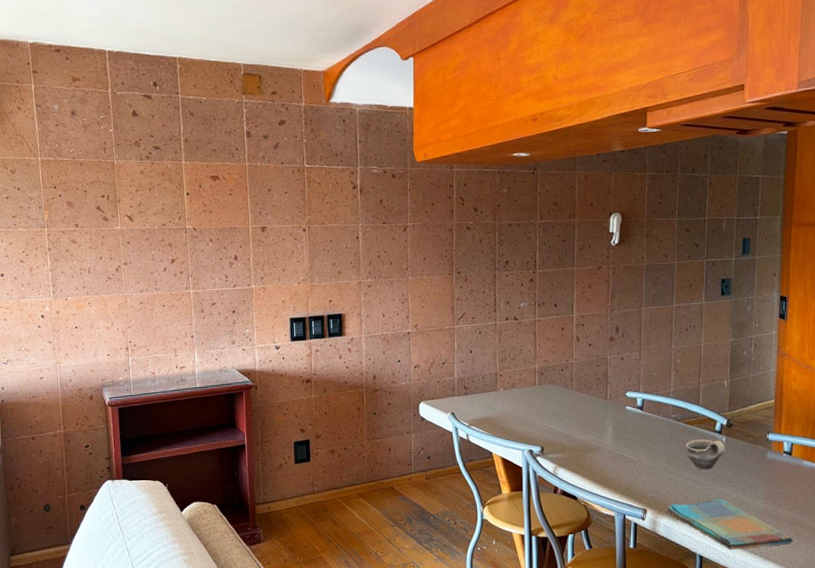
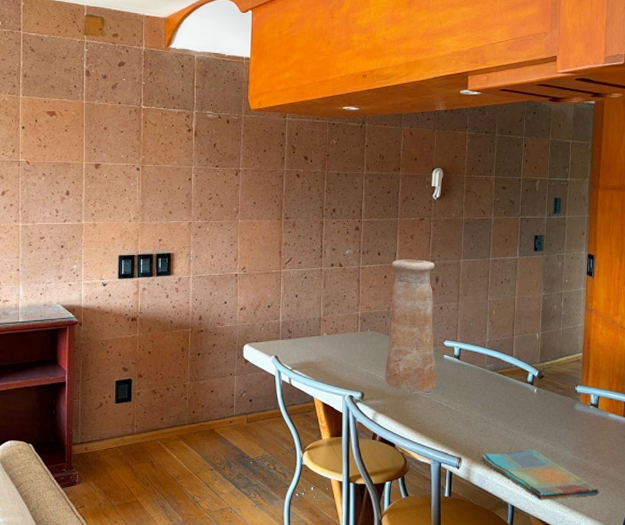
vase: none [565,309,620,446] -> present [385,259,437,393]
cup: present [685,439,725,470] -> none [499,390,537,420]

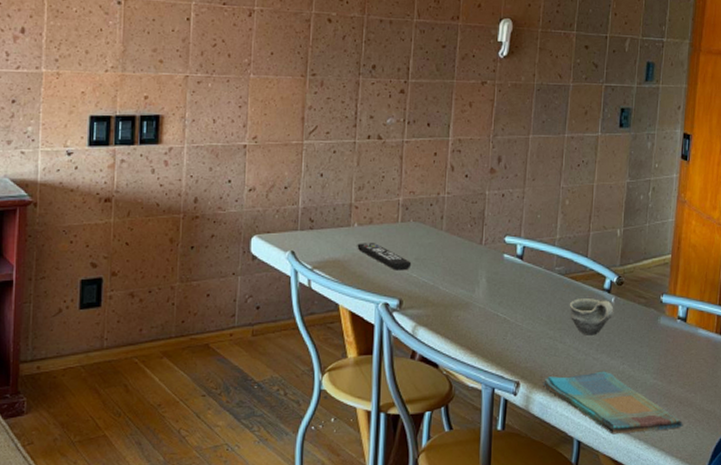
remote control: none [326,348,370,370] -> present [357,243,412,271]
vase: present [385,259,437,393] -> none [429,132,498,301]
cup: none [499,390,537,420] -> present [569,298,614,335]

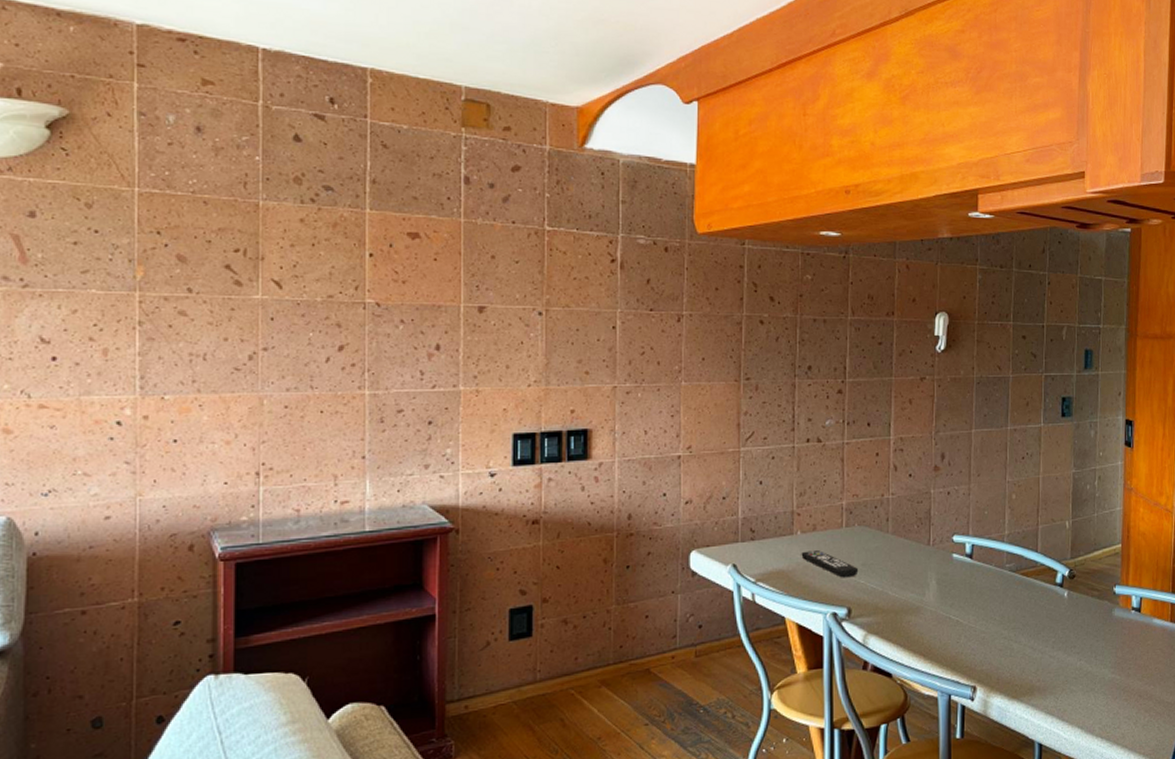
dish towel: present [542,371,683,435] -> none [999,668,1144,735]
cup: present [569,298,614,335] -> none [1022,594,1068,633]

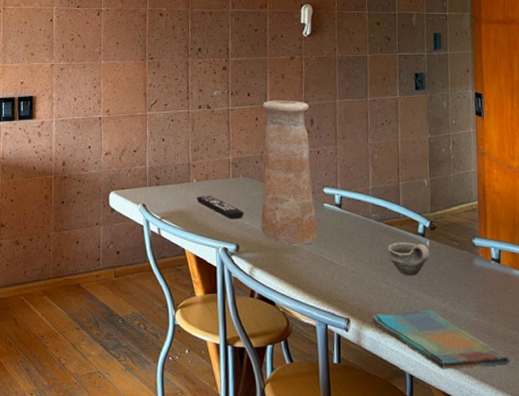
vase: none [878,430,945,605] -> present [261,100,318,245]
dish towel: none [999,668,1144,735] -> present [371,309,510,369]
cup: none [1022,594,1068,633] -> present [388,242,430,276]

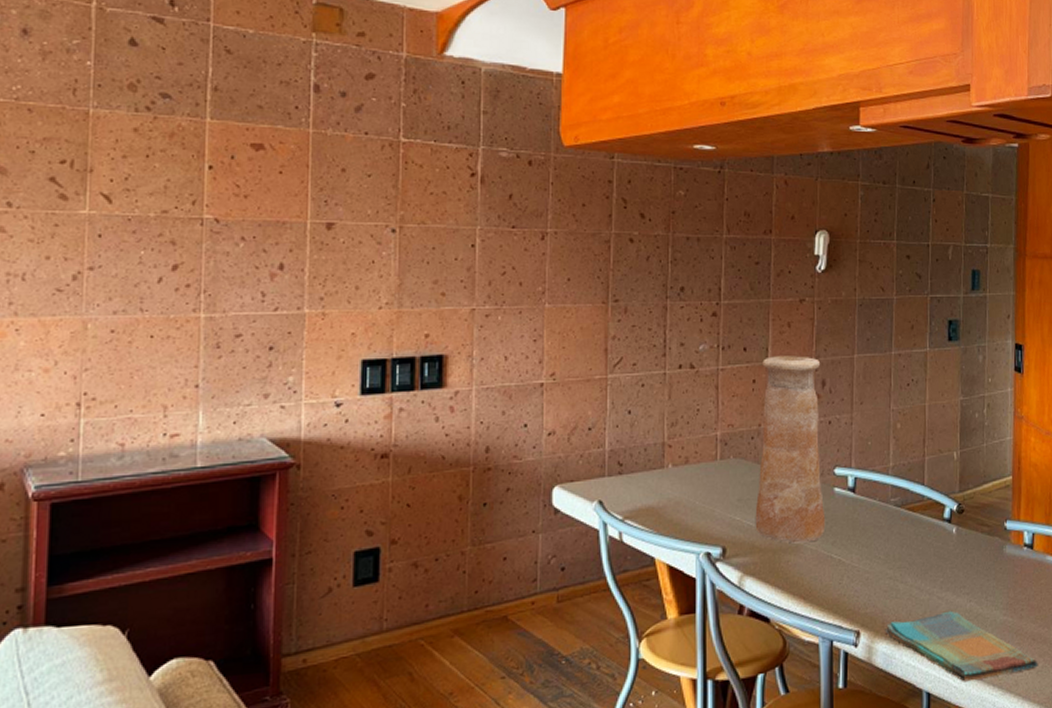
remote control: present [197,196,244,219] -> none [672,485,734,515]
cup: present [388,242,430,276] -> none [908,530,956,572]

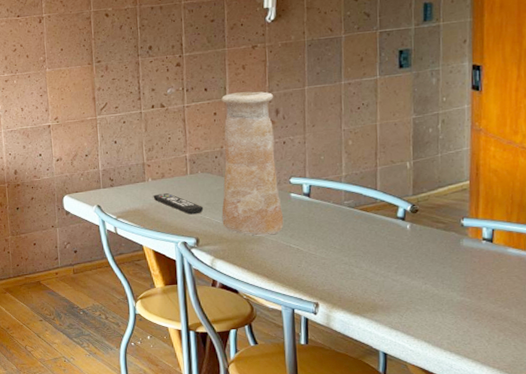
remote control: none [672,485,734,515] -> present [153,193,204,215]
dish towel: present [885,610,1039,682] -> none [341,290,499,347]

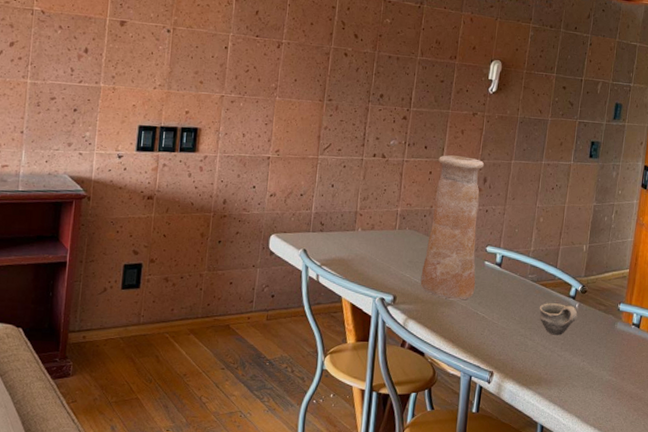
remote control: present [153,193,204,215] -> none [360,245,406,271]
cup: none [362,227,411,260] -> present [539,303,578,335]

